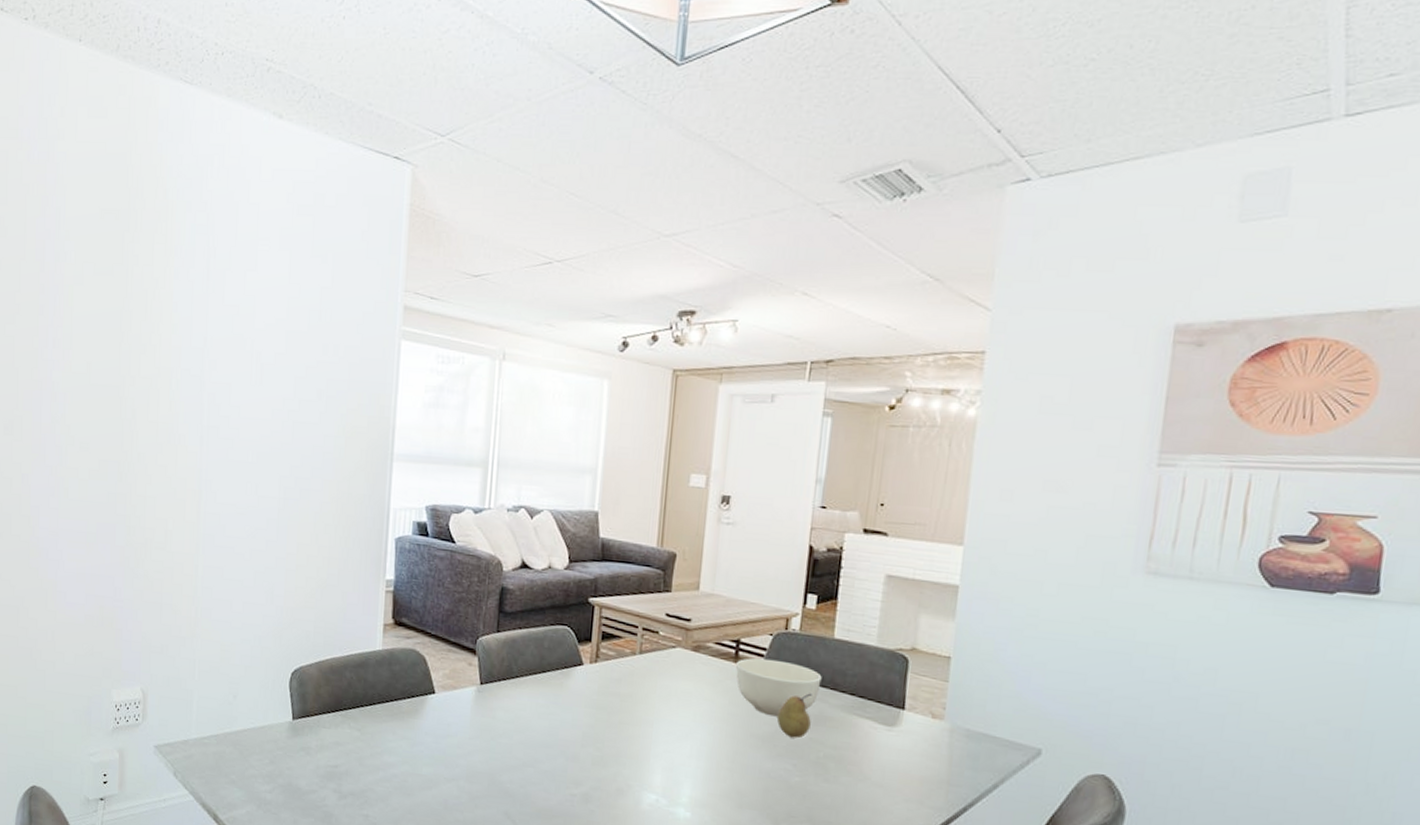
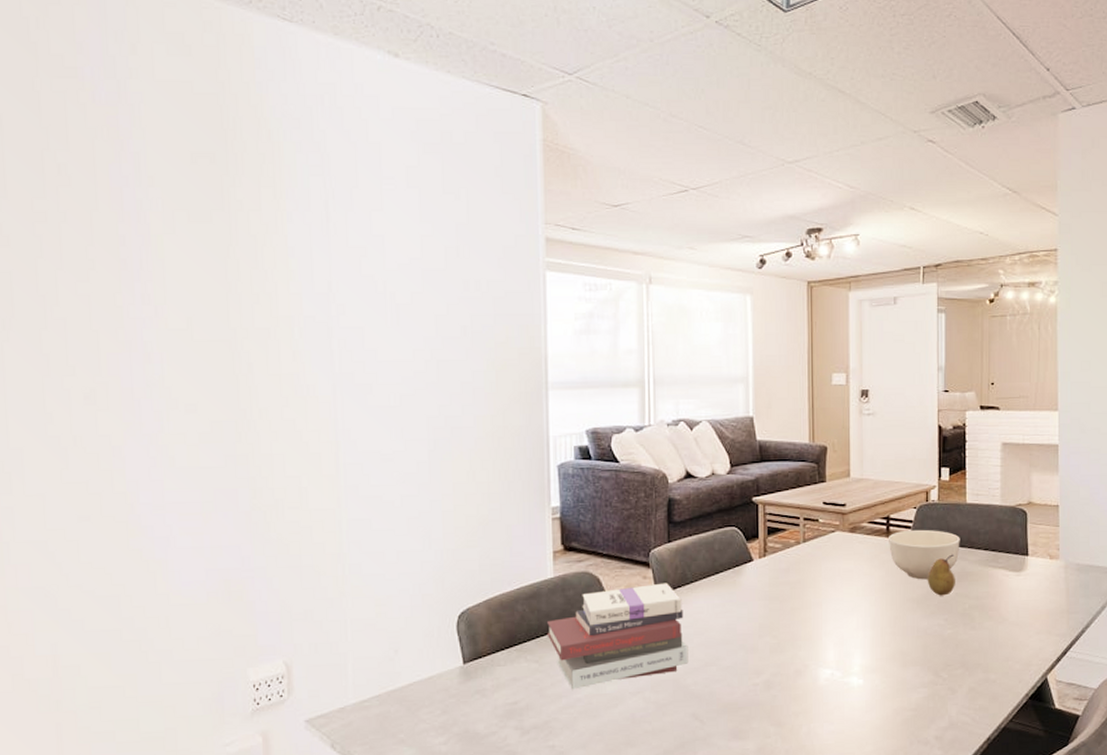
books: none [370,670,507,766] -> present [546,582,689,690]

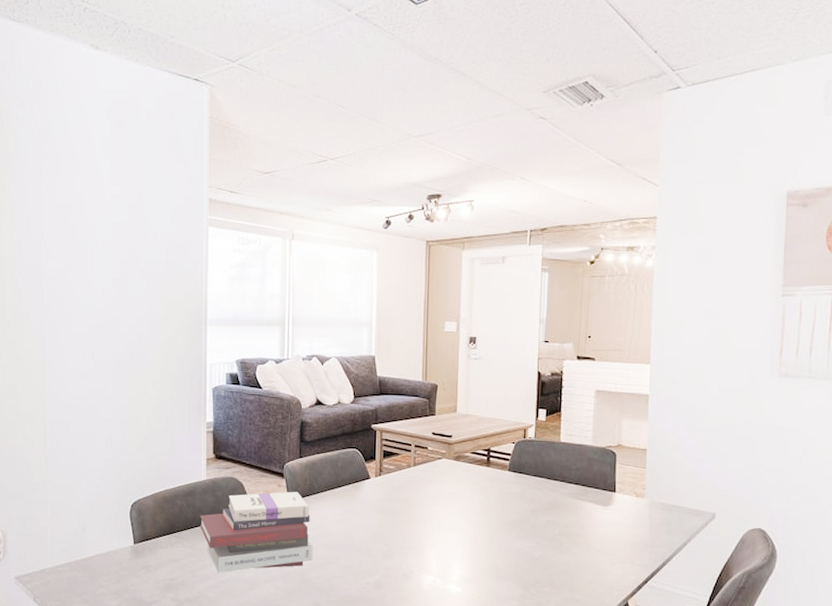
bowl: present [887,529,960,580] -> none [488,462,553,506]
fruit: present [927,554,955,596] -> none [521,486,547,522]

